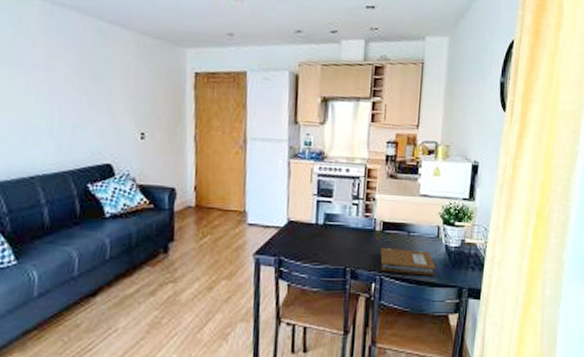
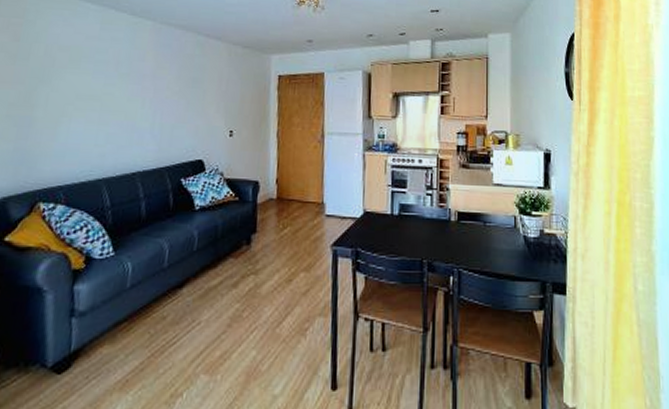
notebook: present [380,247,436,276] -> none [457,238,516,269]

